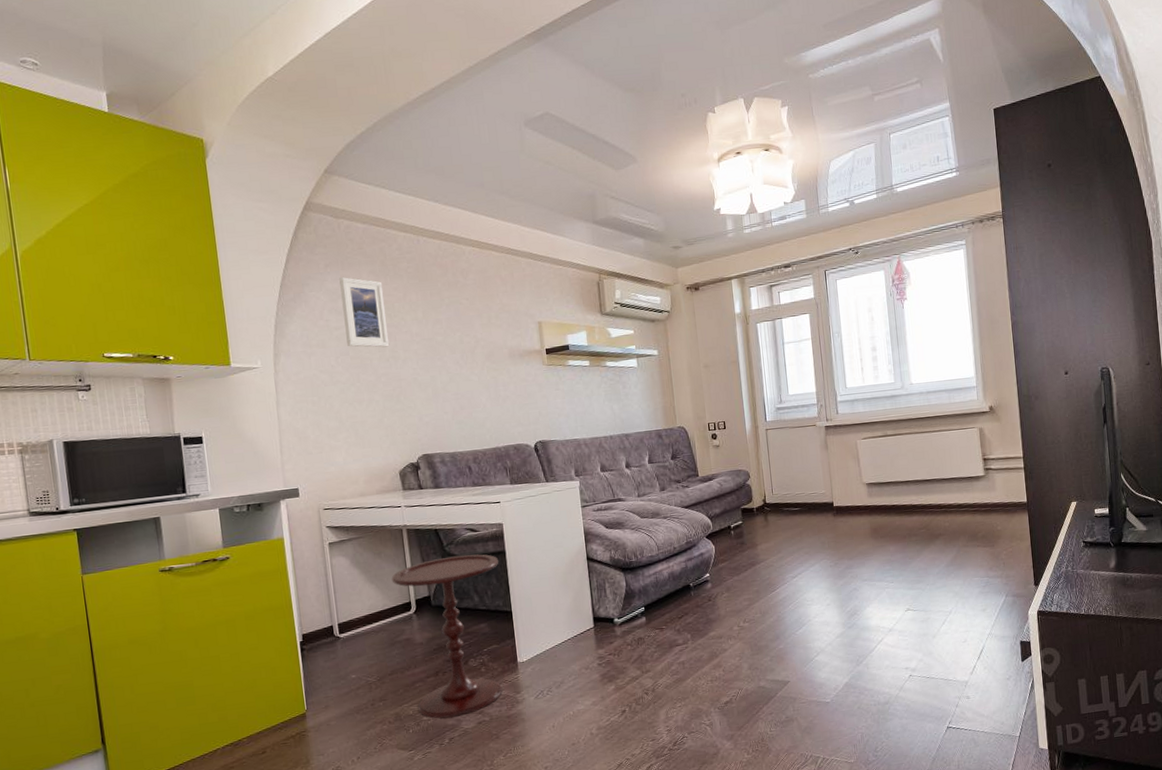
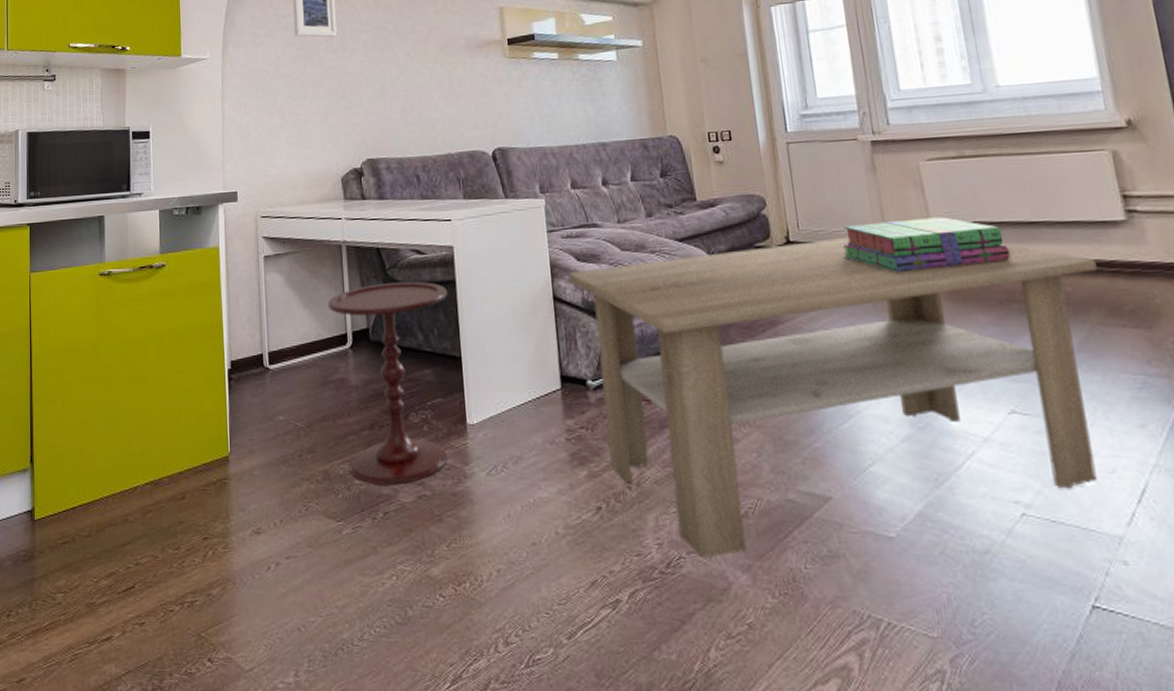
coffee table: none [598,497,965,736] -> present [568,236,1098,559]
stack of books: none [802,479,913,521] -> present [841,217,1012,273]

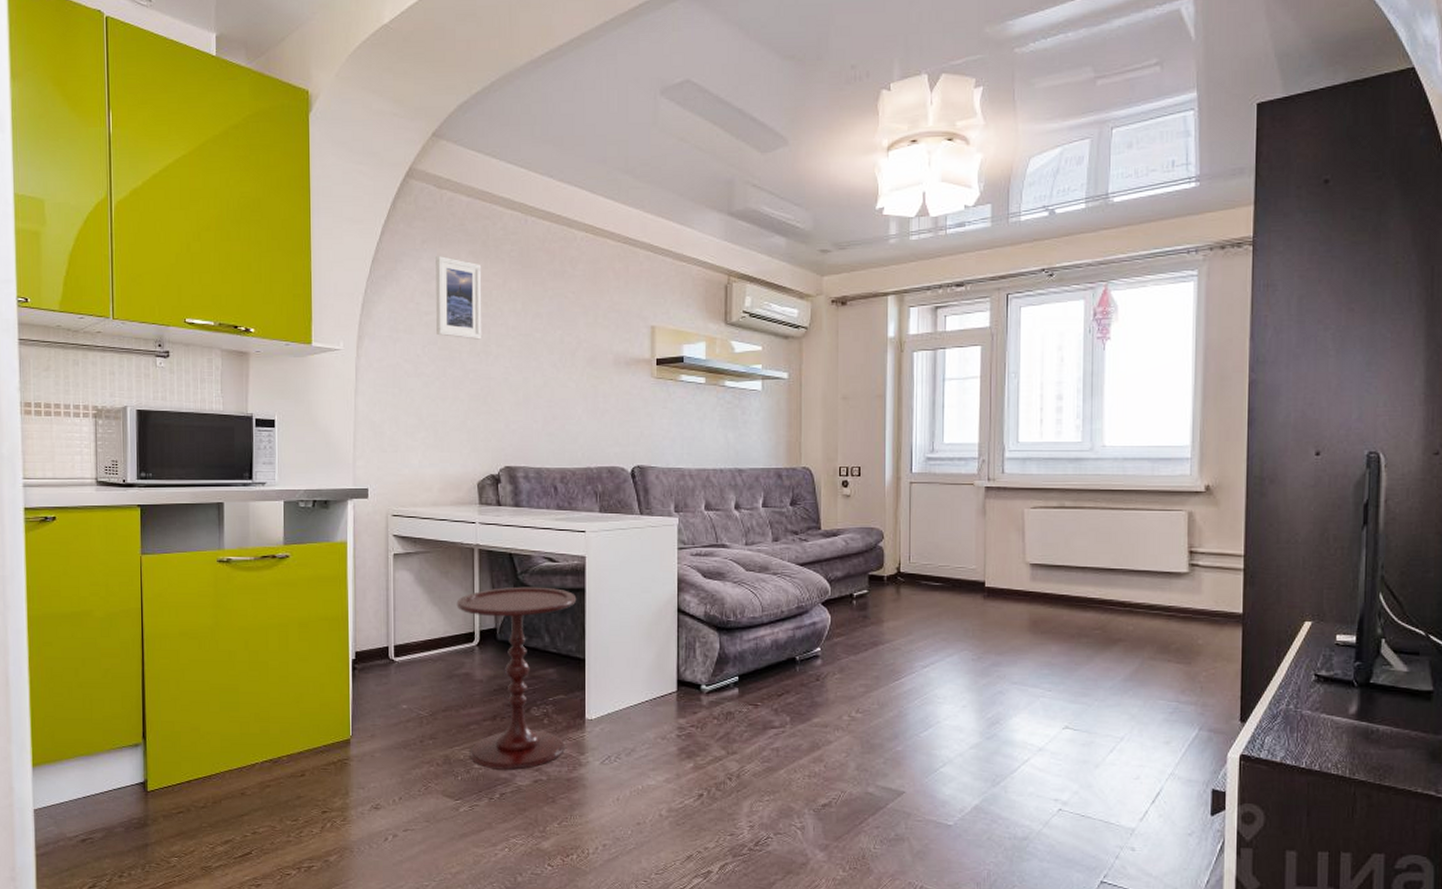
coffee table: present [568,236,1098,559] -> none [693,571,1157,839]
stack of books: present [841,217,1012,273] -> none [945,559,1089,606]

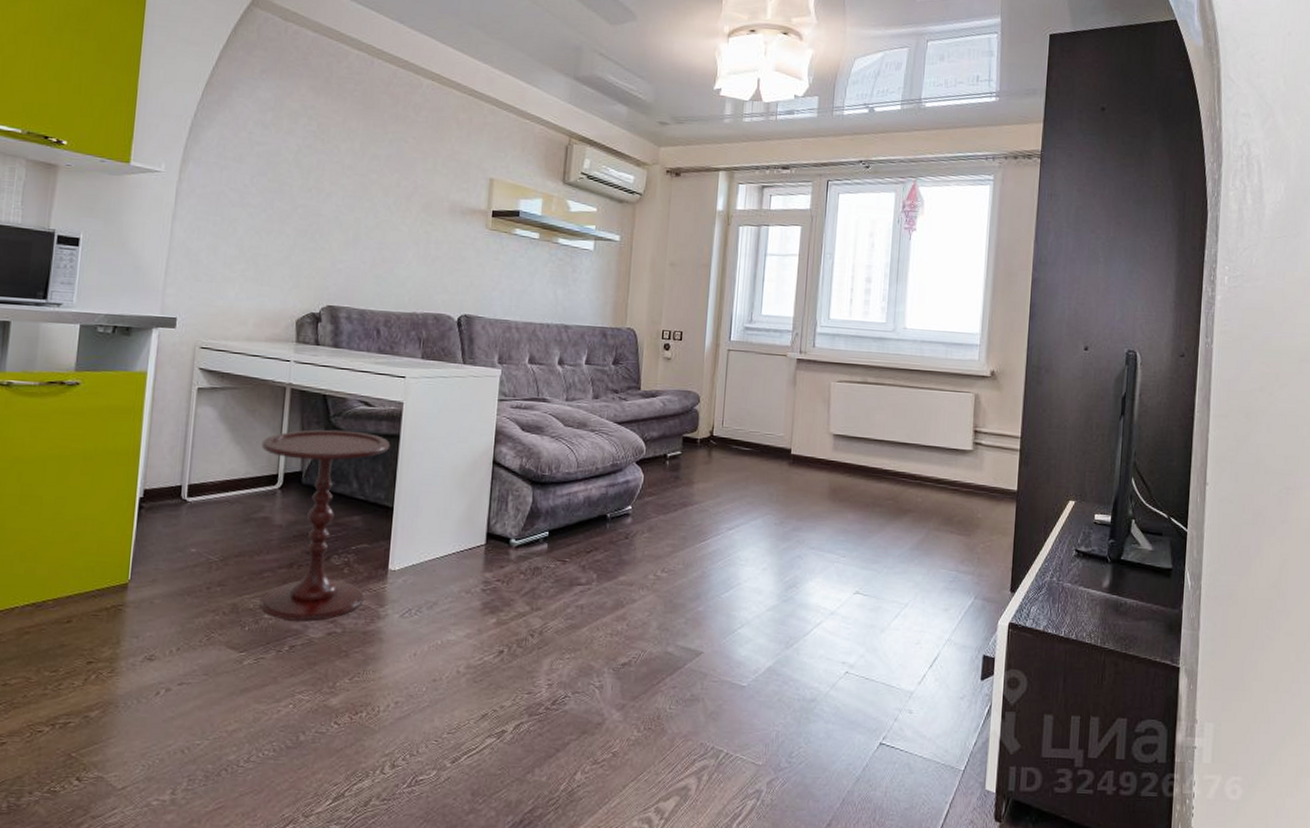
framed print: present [436,256,482,340] -> none [267,87,322,175]

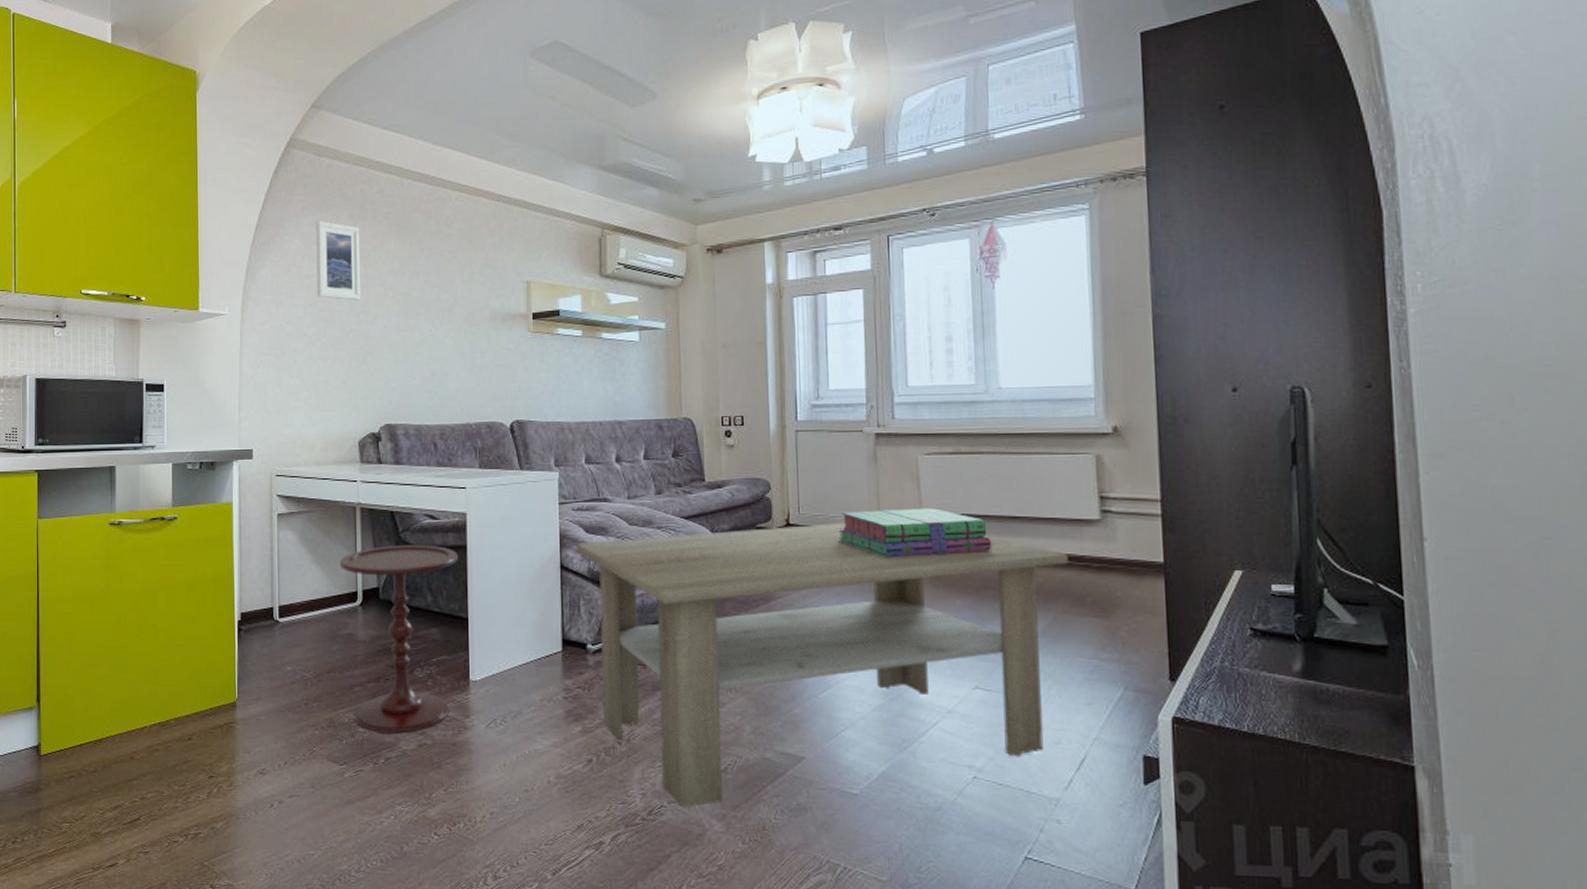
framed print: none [267,87,322,175] -> present [316,221,362,300]
coffee table: none [510,437,944,699] -> present [576,522,1068,808]
stack of books: none [754,428,884,473] -> present [838,508,993,558]

